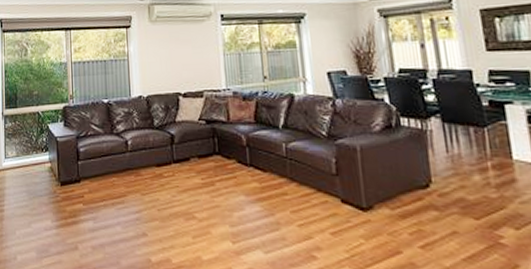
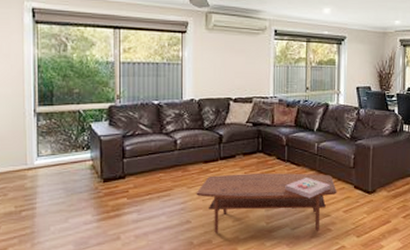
coffee table: none [150,180,319,258] -> present [196,173,337,233]
decorative box: none [250,187,310,214] -> present [285,178,331,199]

